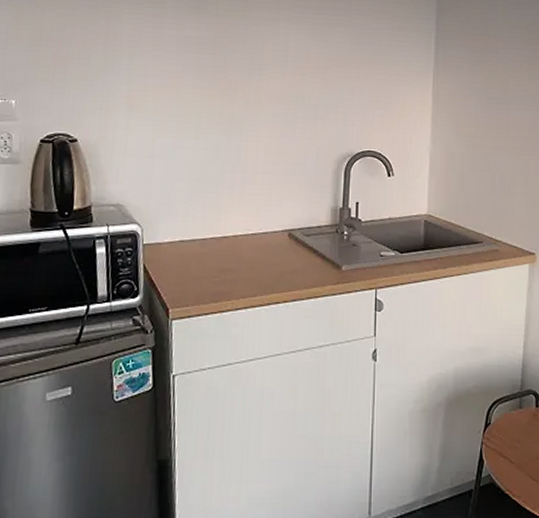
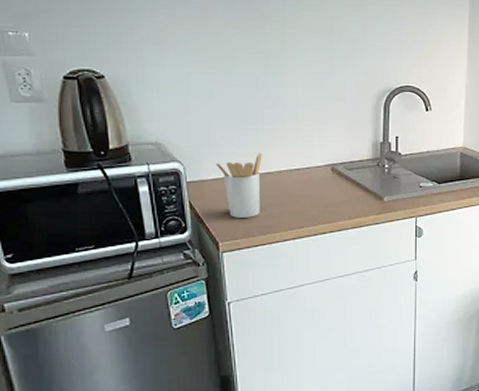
utensil holder: none [173,216,219,284] -> present [215,152,262,218]

